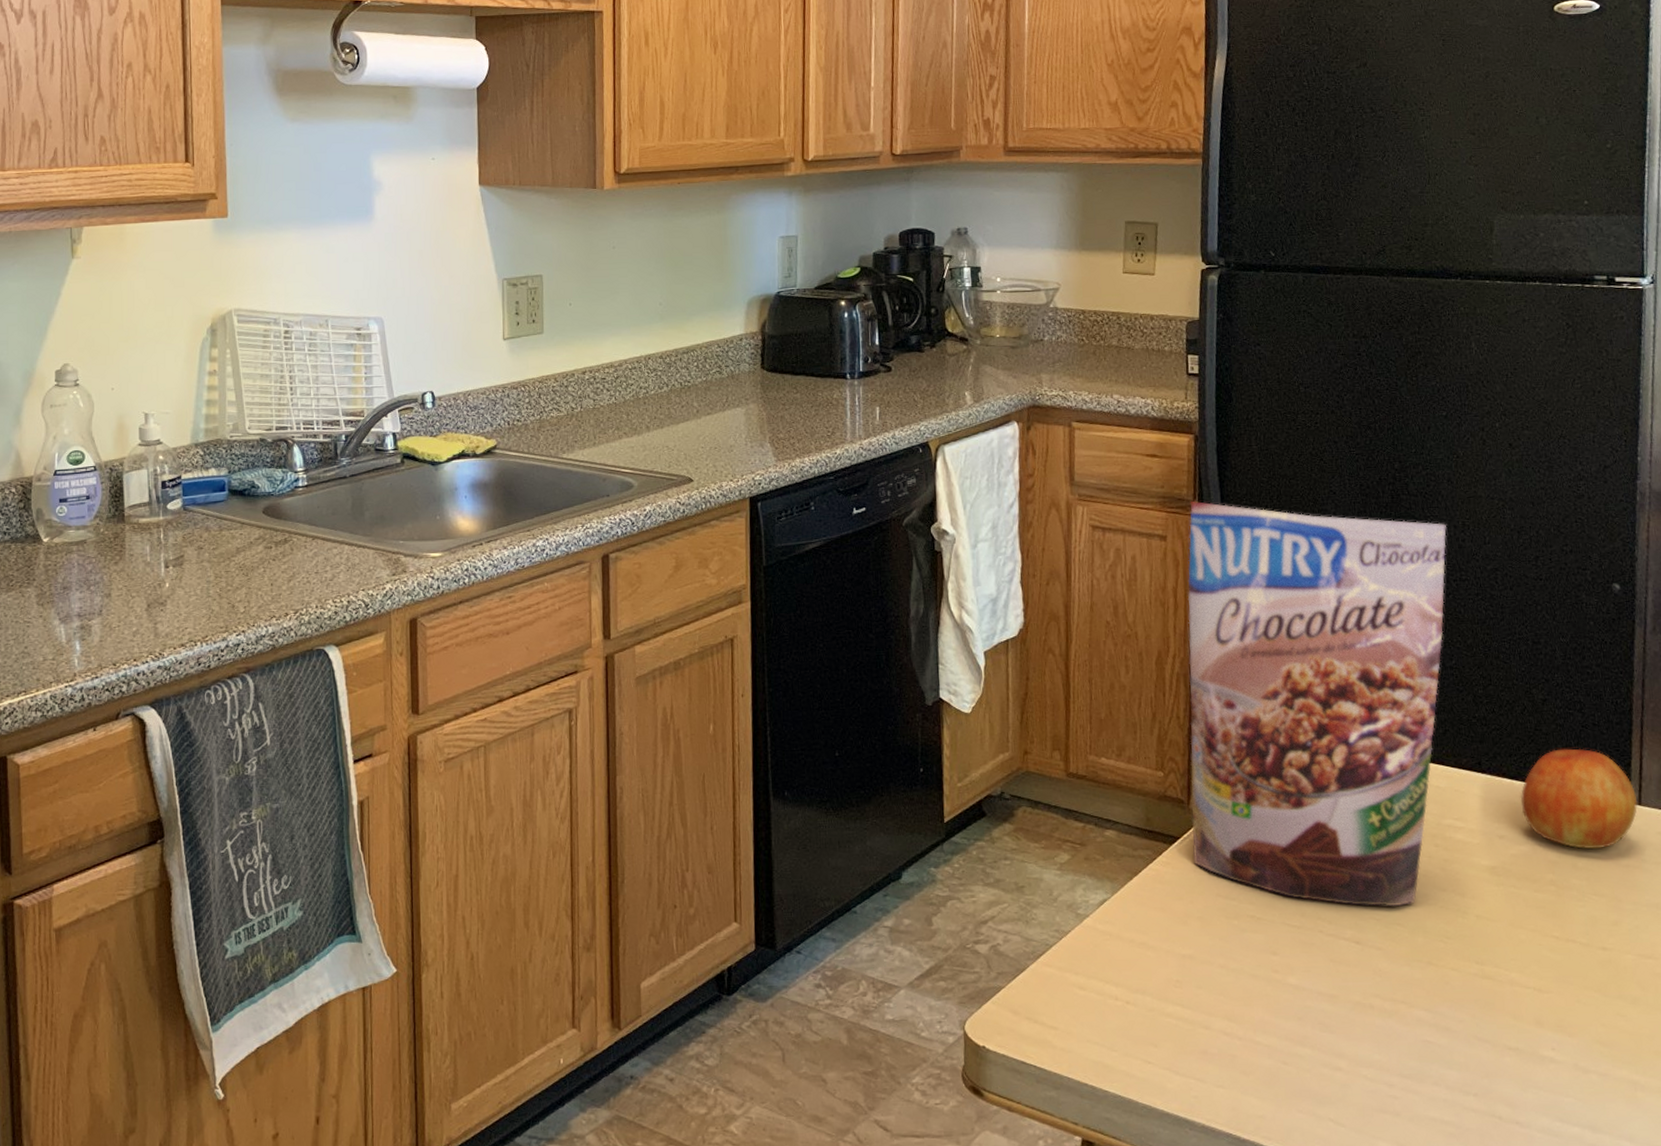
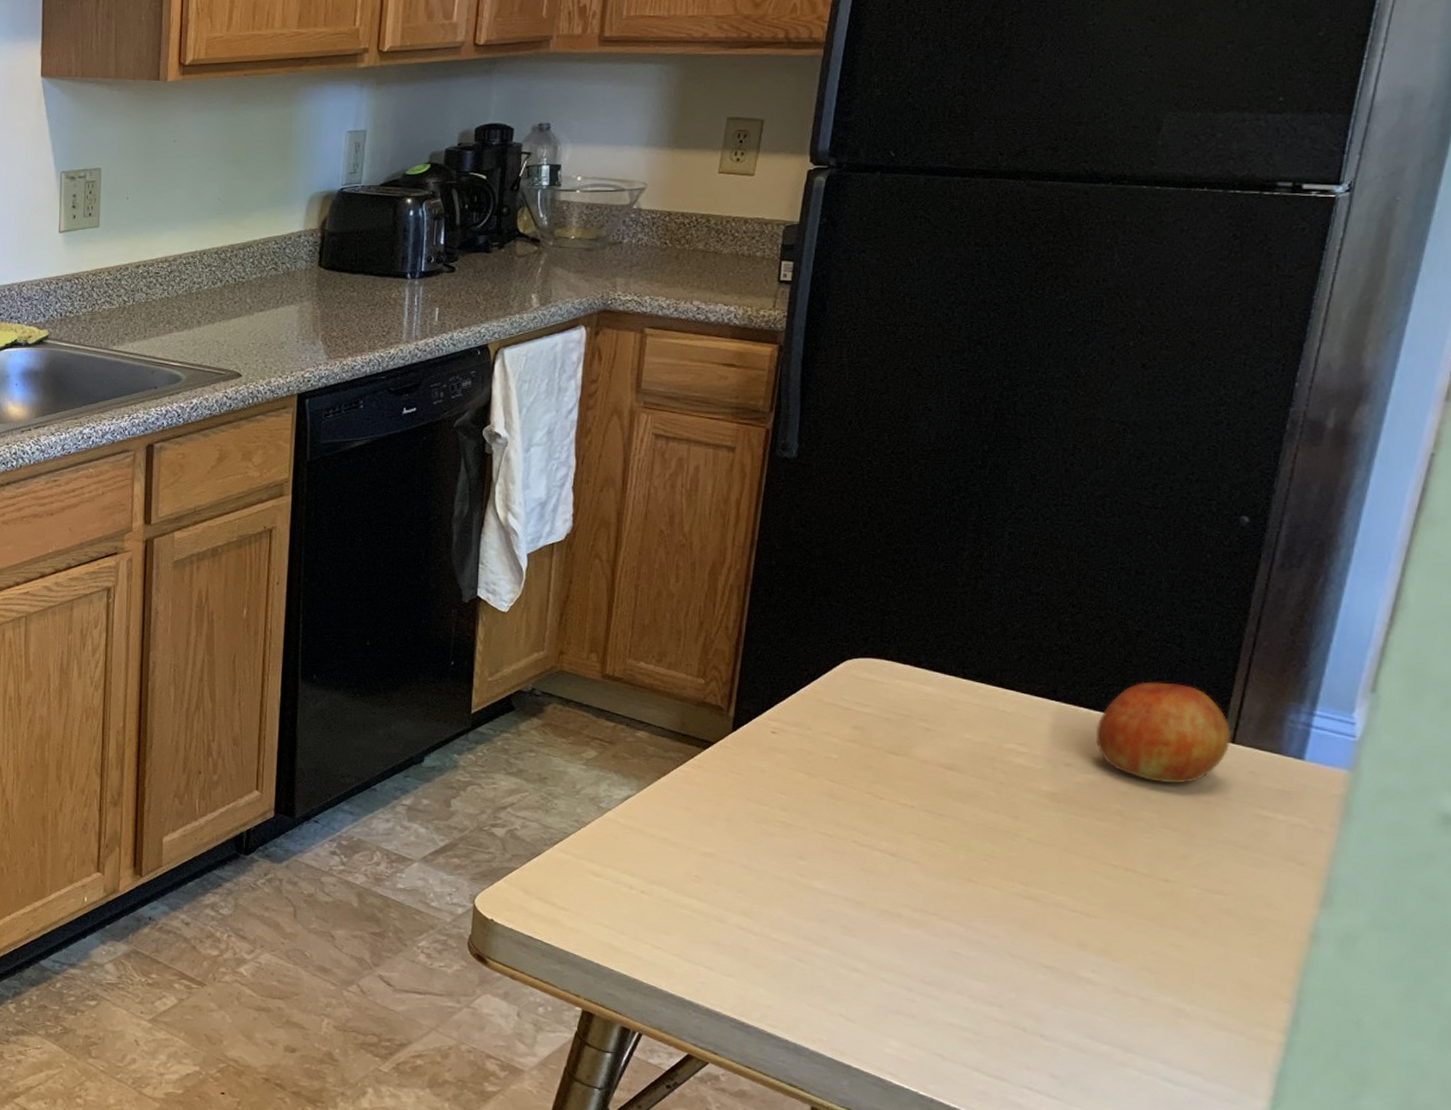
granola pouch: present [1188,500,1446,906] -> none [726,412,1054,823]

